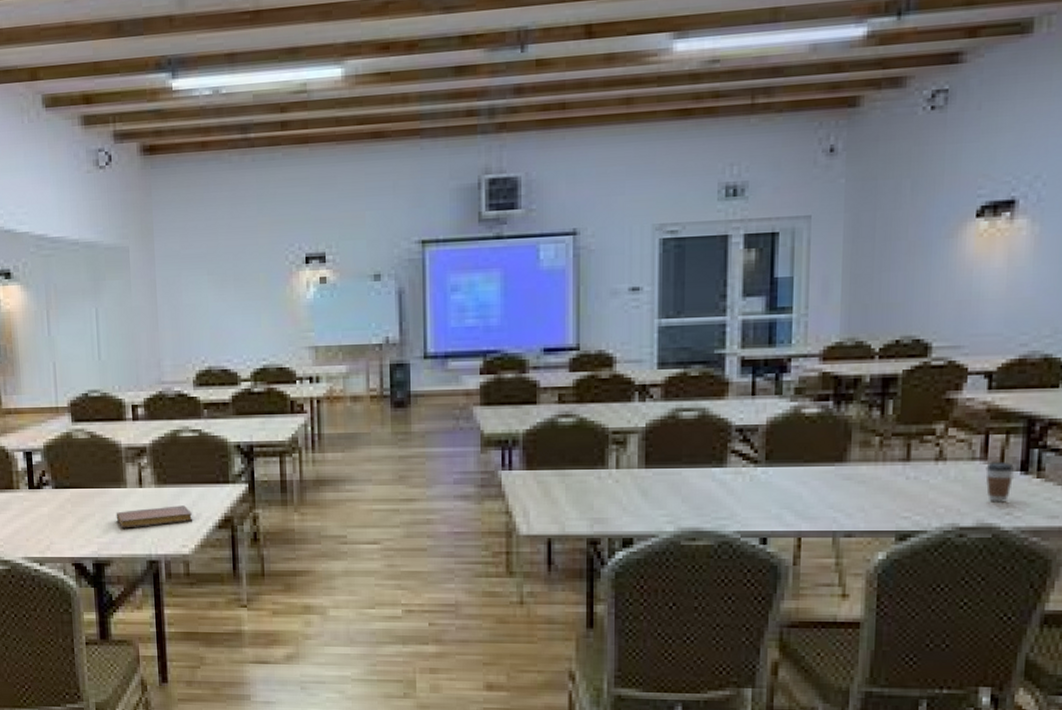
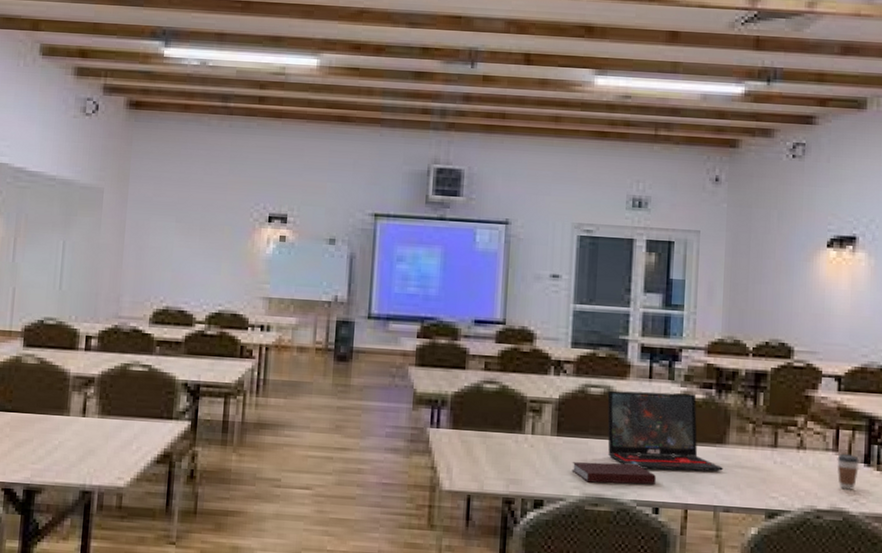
notebook: present [116,505,193,529] -> none [54,437,133,457]
notebook: none [664,492,763,516] -> present [571,461,656,485]
laptop: none [702,409,843,497] -> present [607,390,723,472]

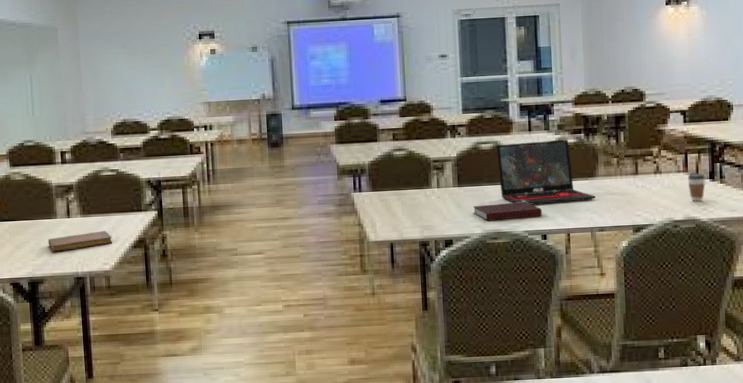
notebook: none [54,437,133,457] -> present [48,231,113,252]

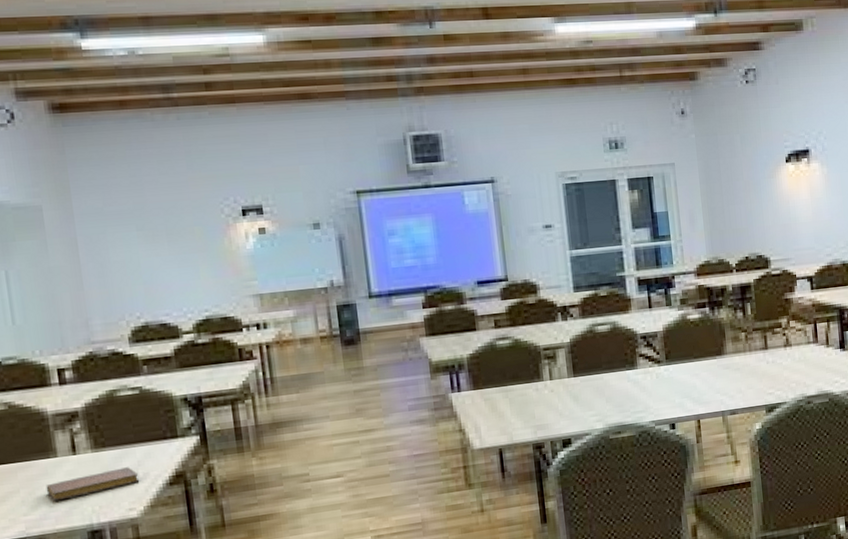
notebook: present [472,201,542,221] -> none [591,388,669,414]
laptop: present [496,140,596,205] -> none [613,315,725,392]
coffee cup: present [687,173,705,202] -> none [818,343,836,375]

